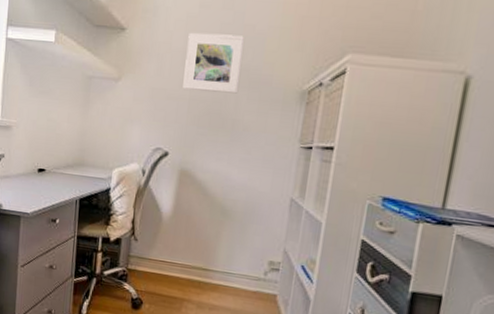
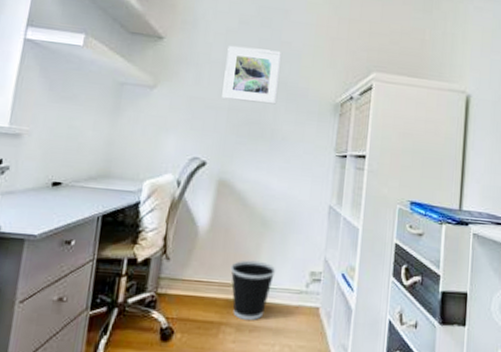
wastebasket: none [192,246,235,300] -> present [230,260,276,321]

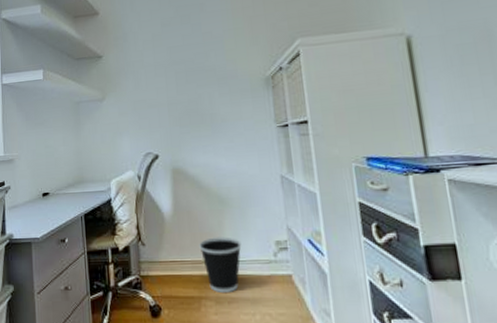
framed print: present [222,45,282,105] -> none [156,42,210,96]

